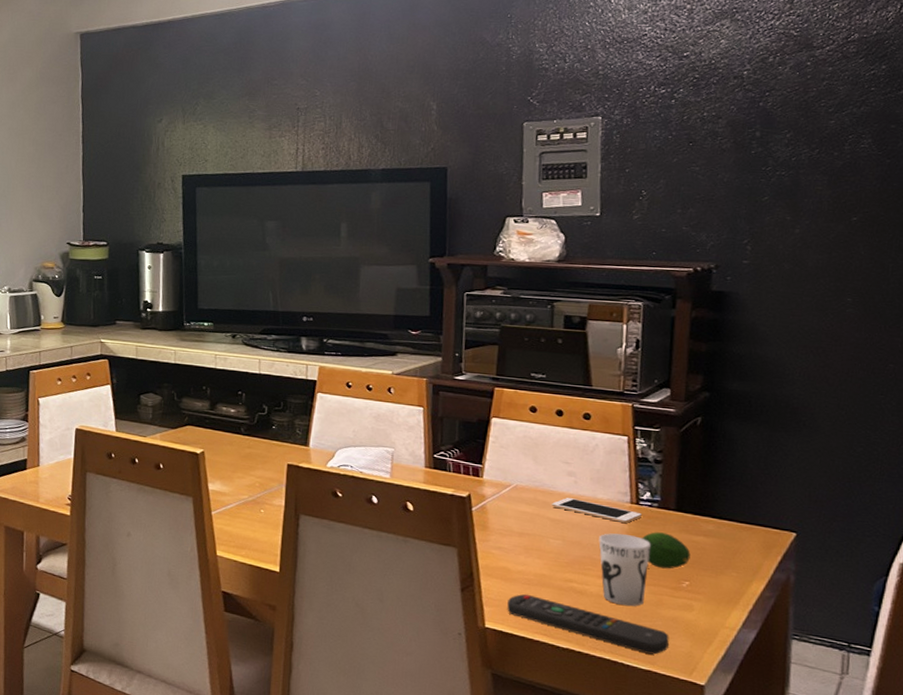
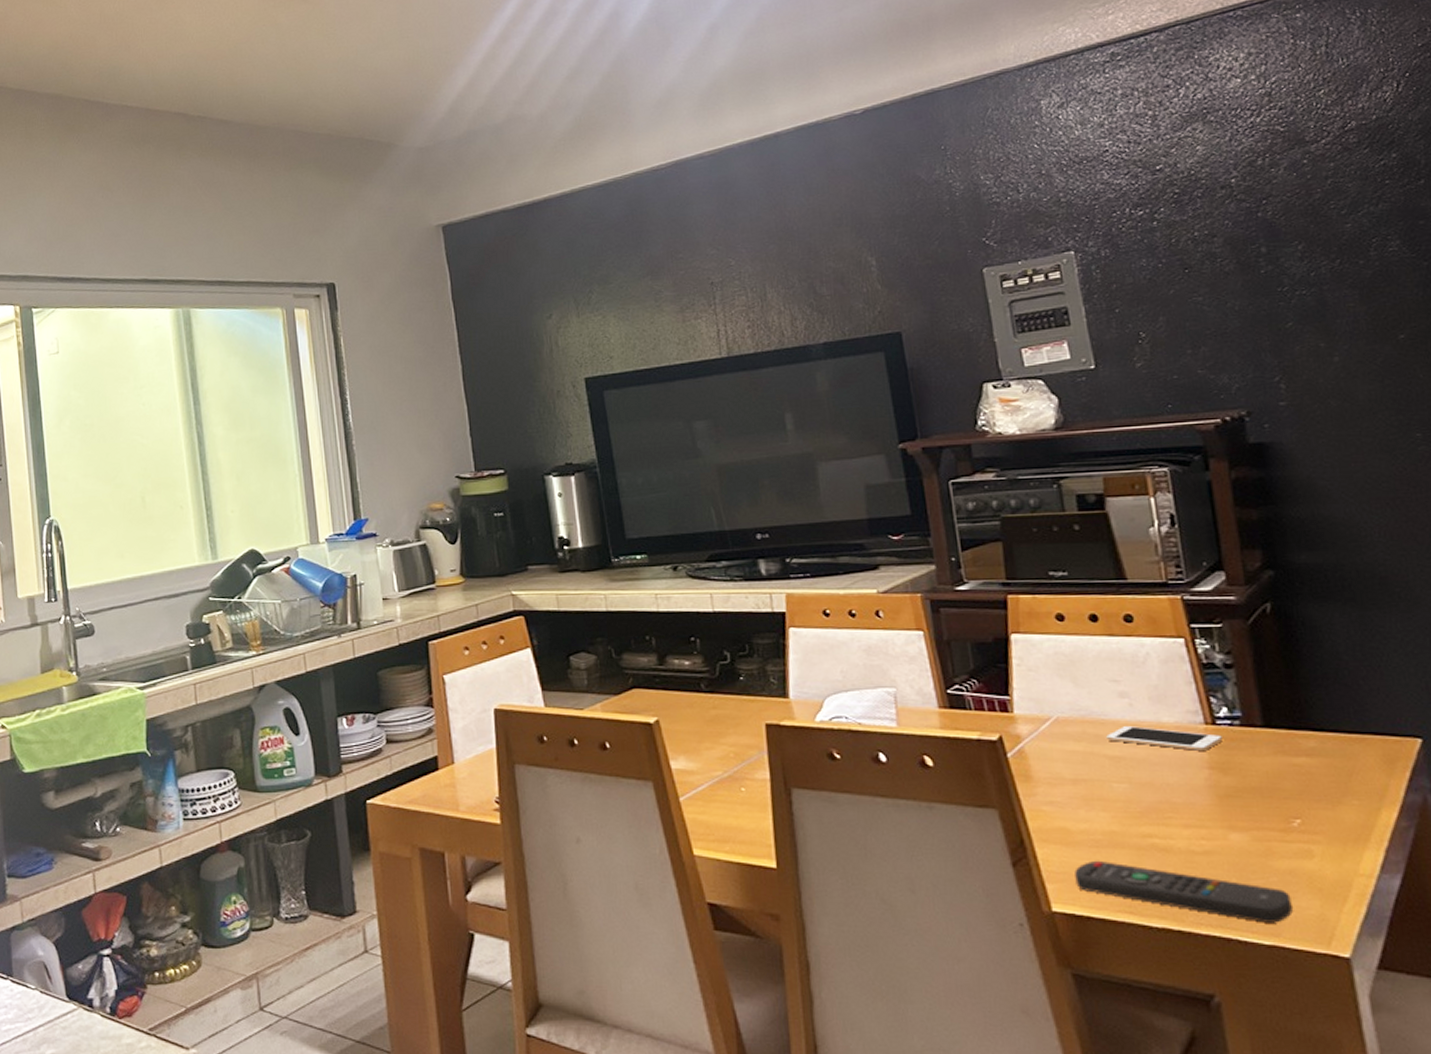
cup: present [599,533,651,607] -> none [1174,766,1249,862]
fruit: present [642,532,691,569] -> none [1228,758,1295,806]

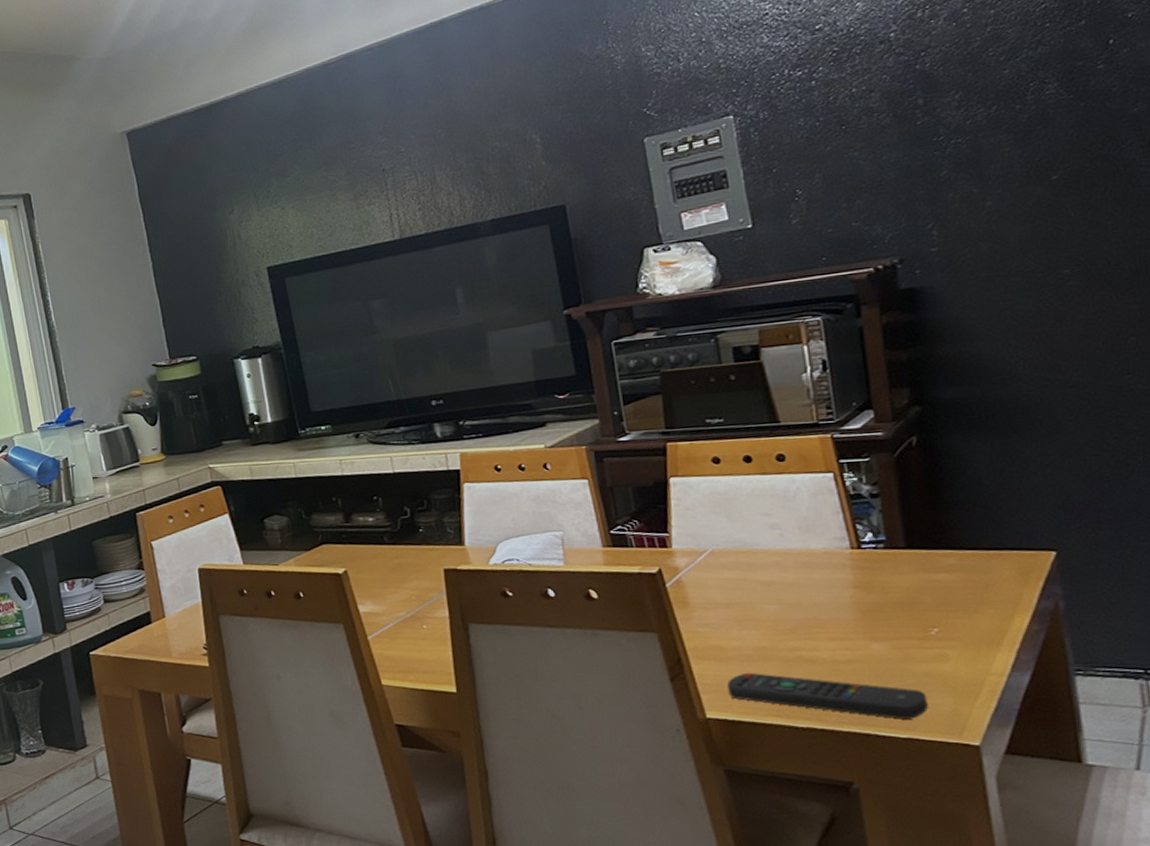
cell phone: present [1106,726,1222,752] -> none [758,554,867,574]

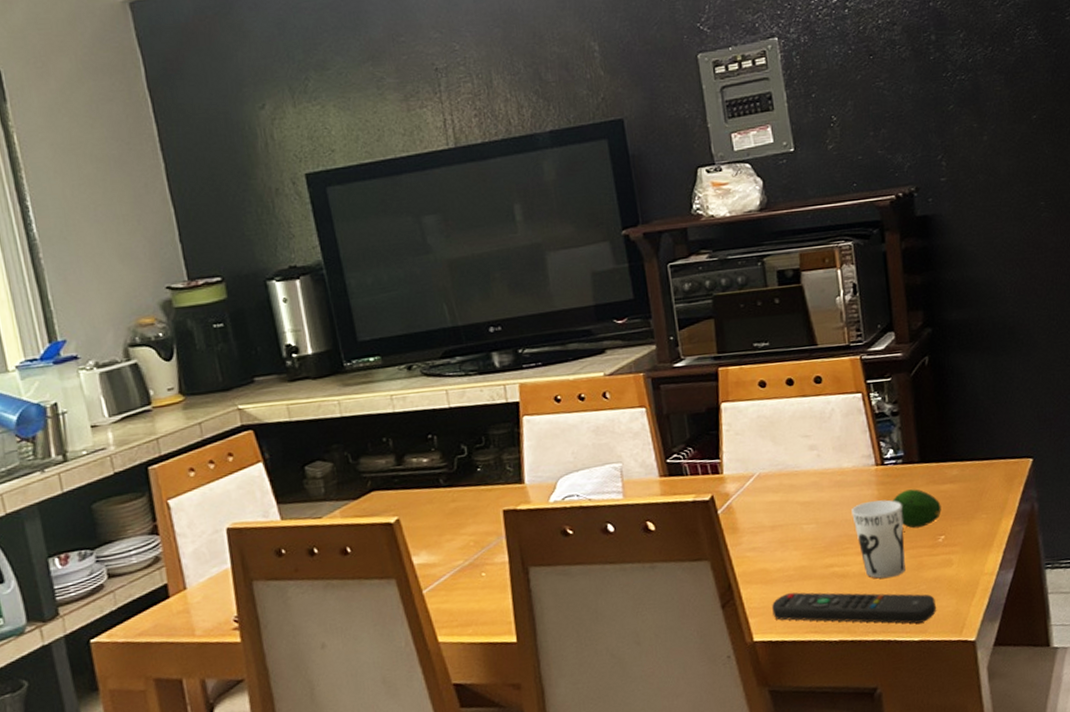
cup: none [821,585,889,668] -> present [851,499,906,579]
fruit: none [872,576,934,618] -> present [893,489,941,529]

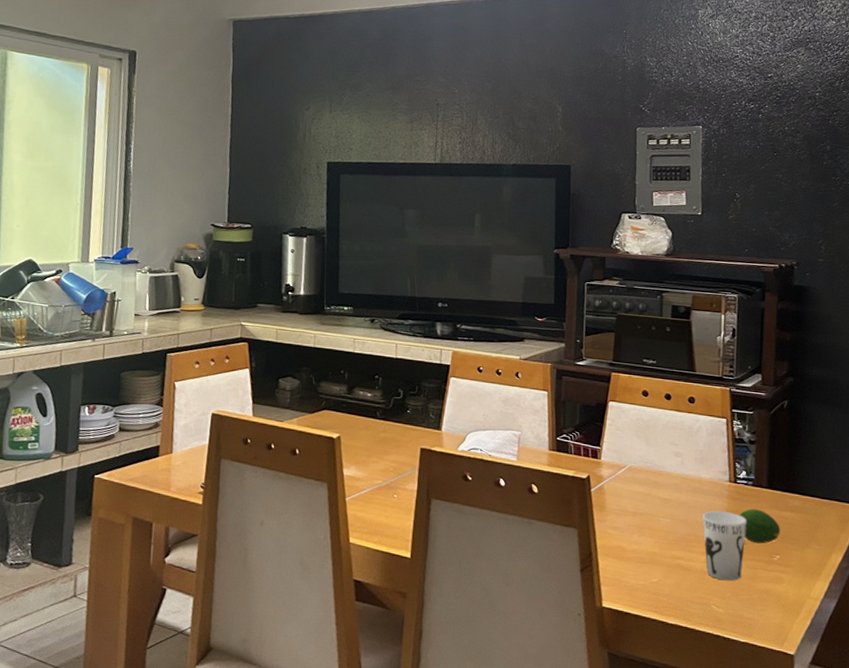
remote control: present [772,592,936,624] -> none [622,572,764,627]

